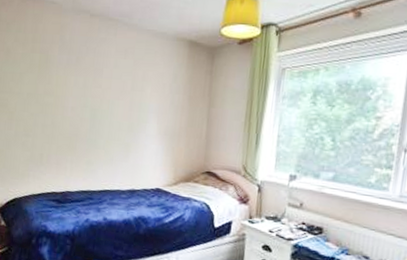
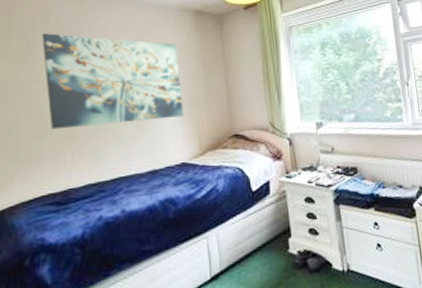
wall art: none [57,51,168,146] -> present [42,33,184,130]

